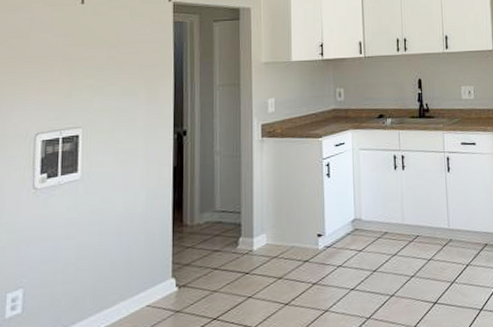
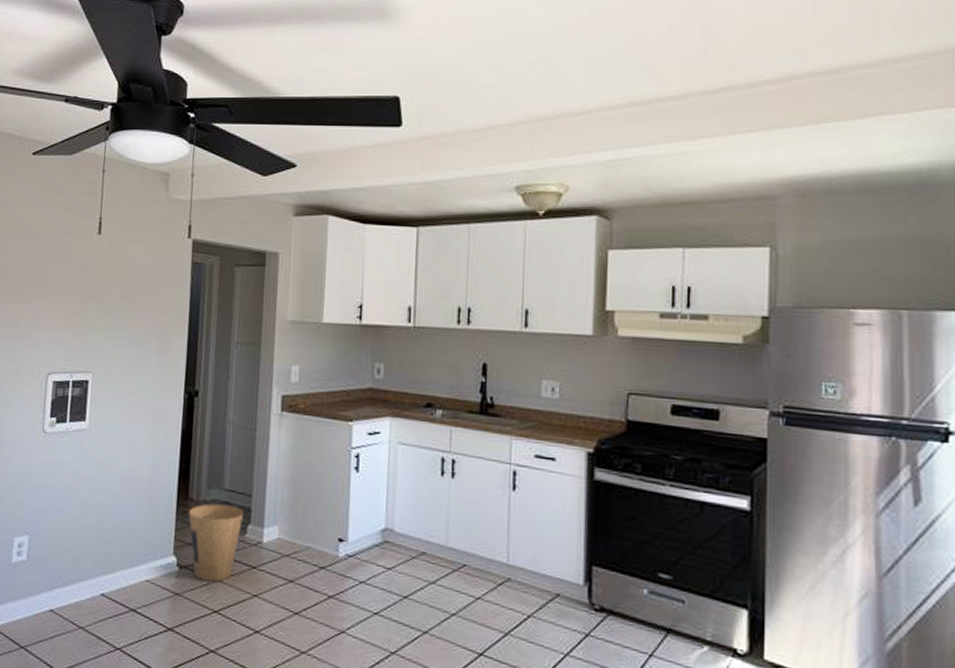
trash can: none [183,224,235,295] -> present [188,504,244,582]

